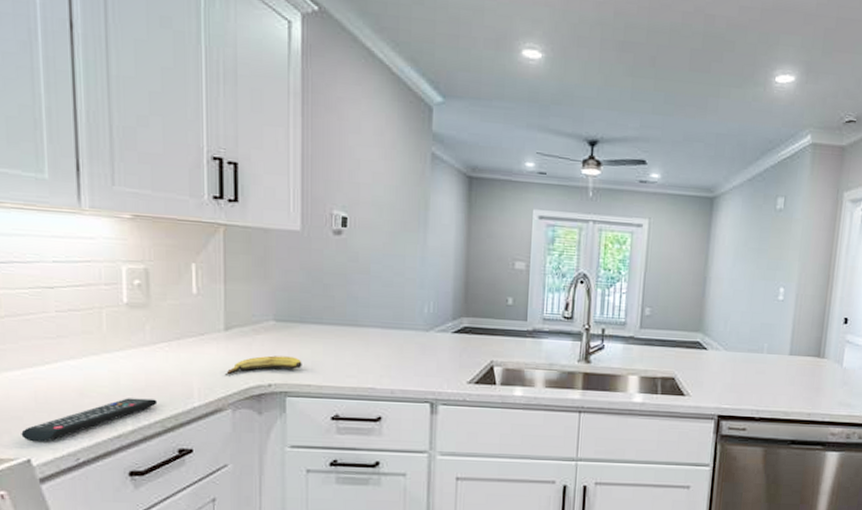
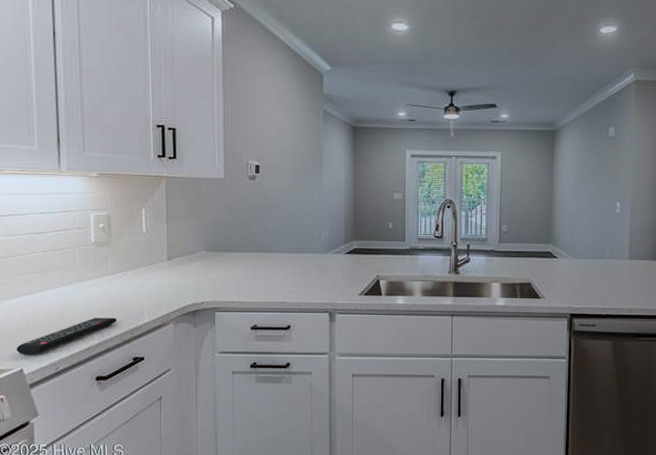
banana: present [226,355,302,375] -> none [169,279,227,296]

